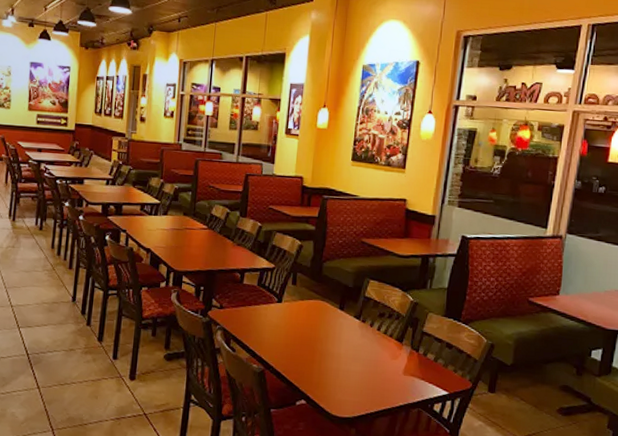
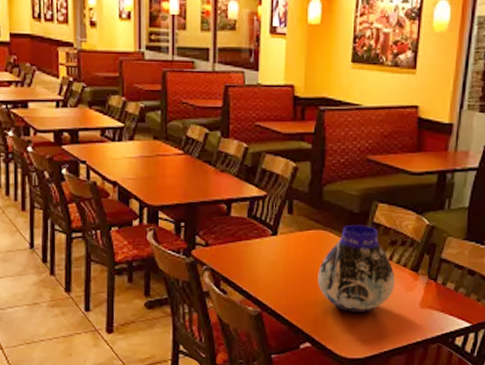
vase: none [314,297,382,376] -> present [317,224,395,313]

